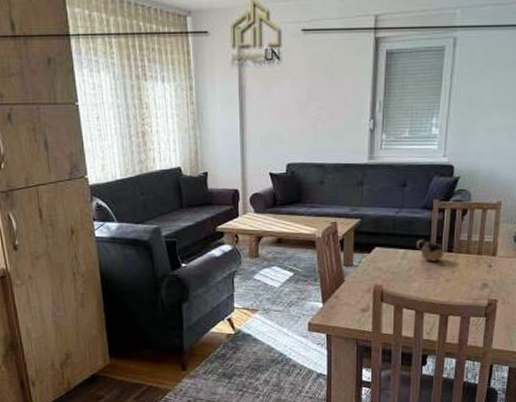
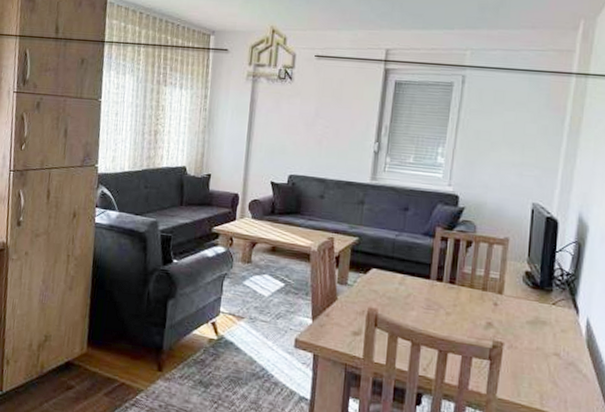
cup: present [417,240,444,262] -> none [416,266,445,292]

